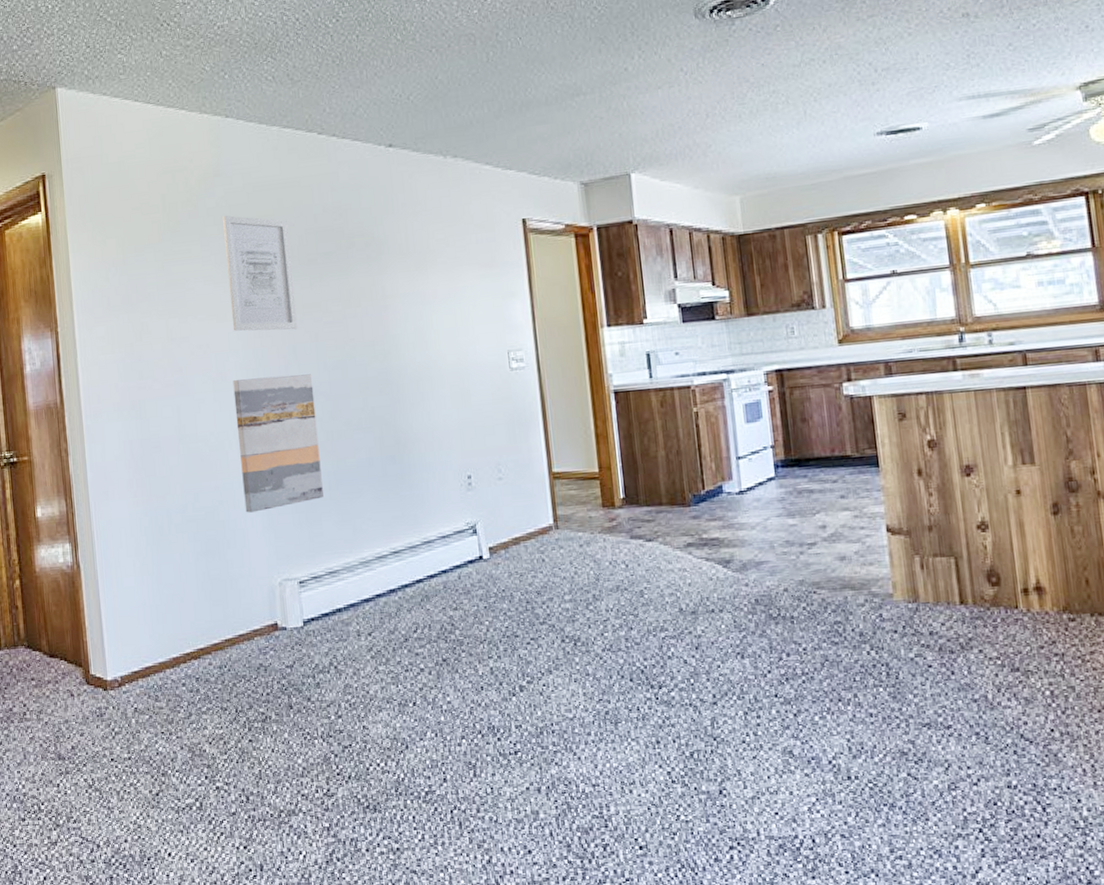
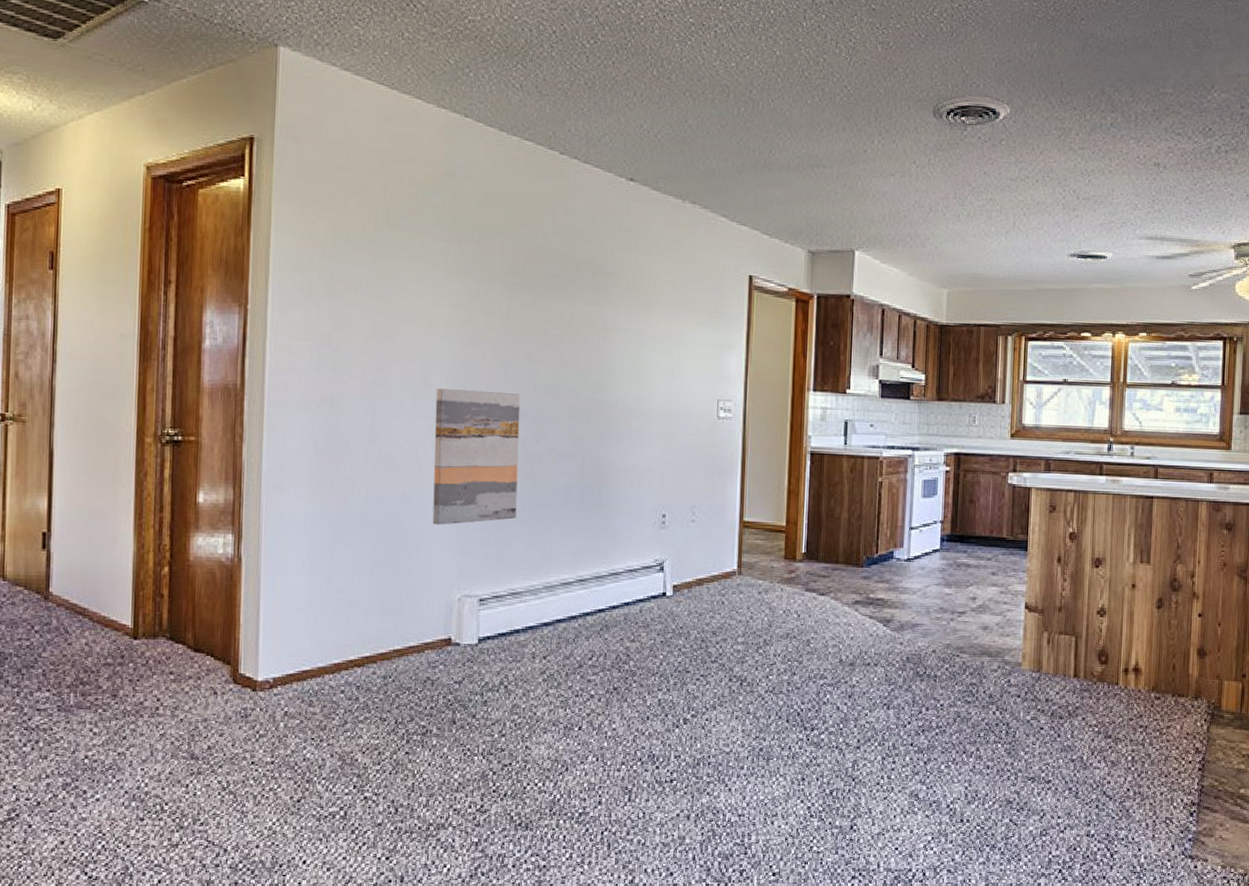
wall art: present [223,215,298,331] -> none [444,217,515,347]

